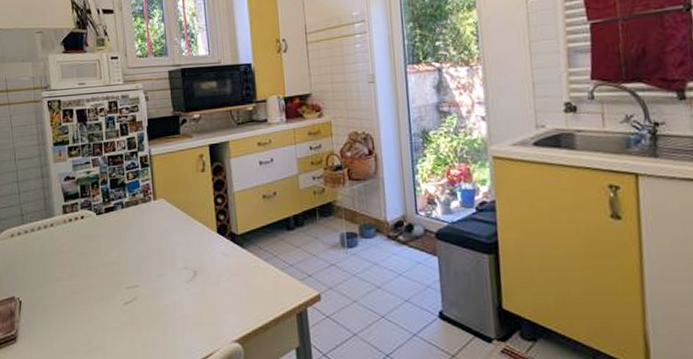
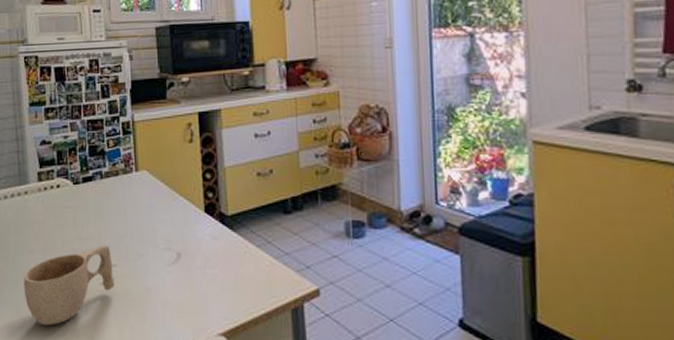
cup: none [51,268,137,347] -> present [23,245,115,326]

